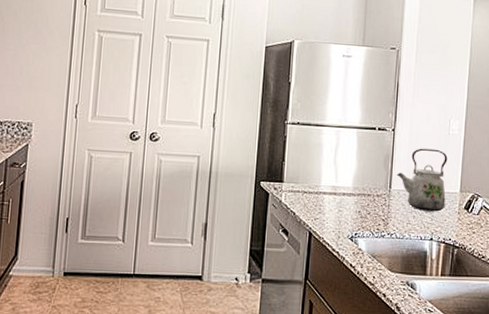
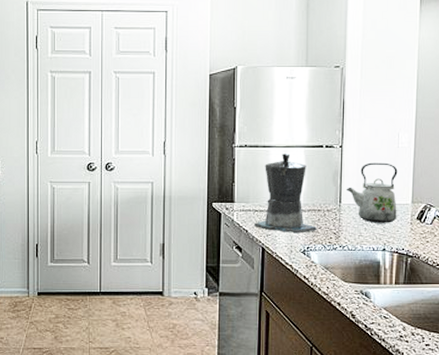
coffee maker: none [303,134,366,218] -> present [254,154,317,234]

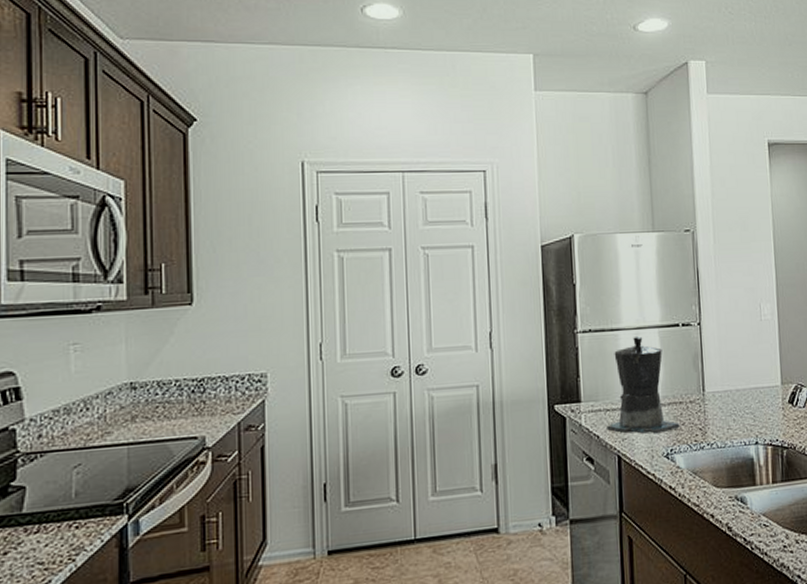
kettle: present [345,162,398,223] -> none [708,339,767,412]

